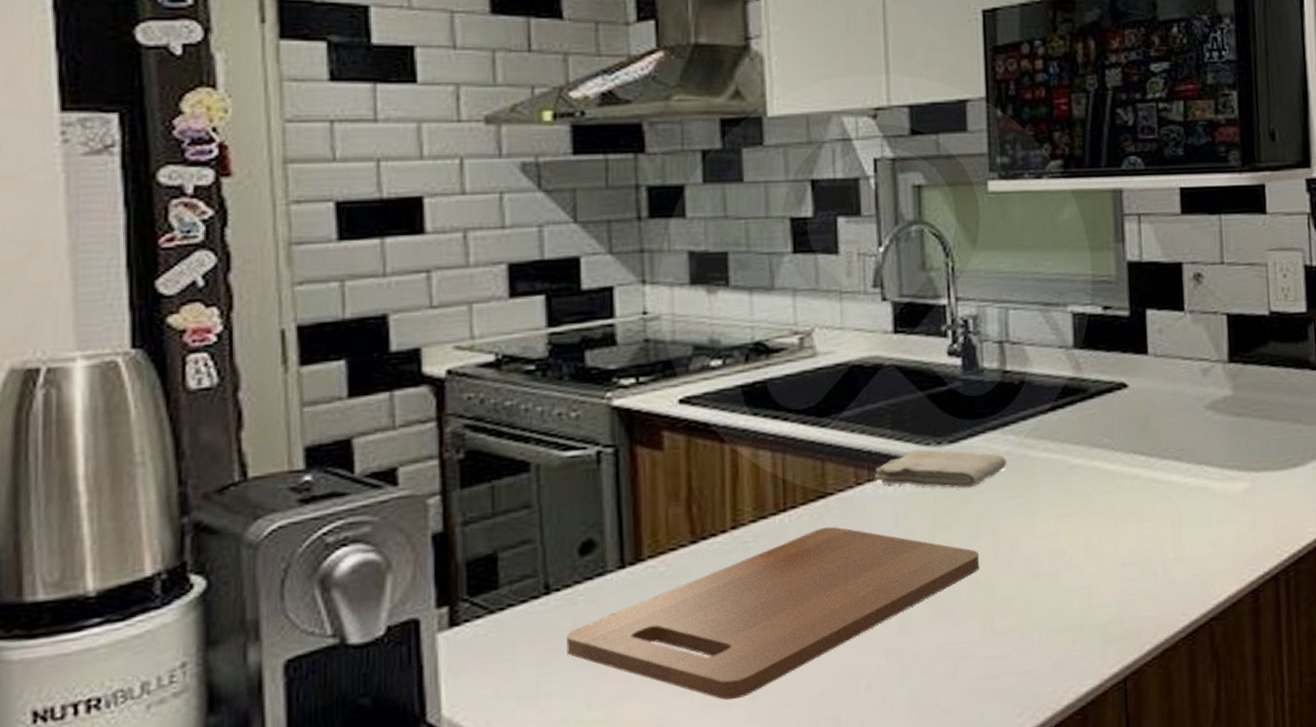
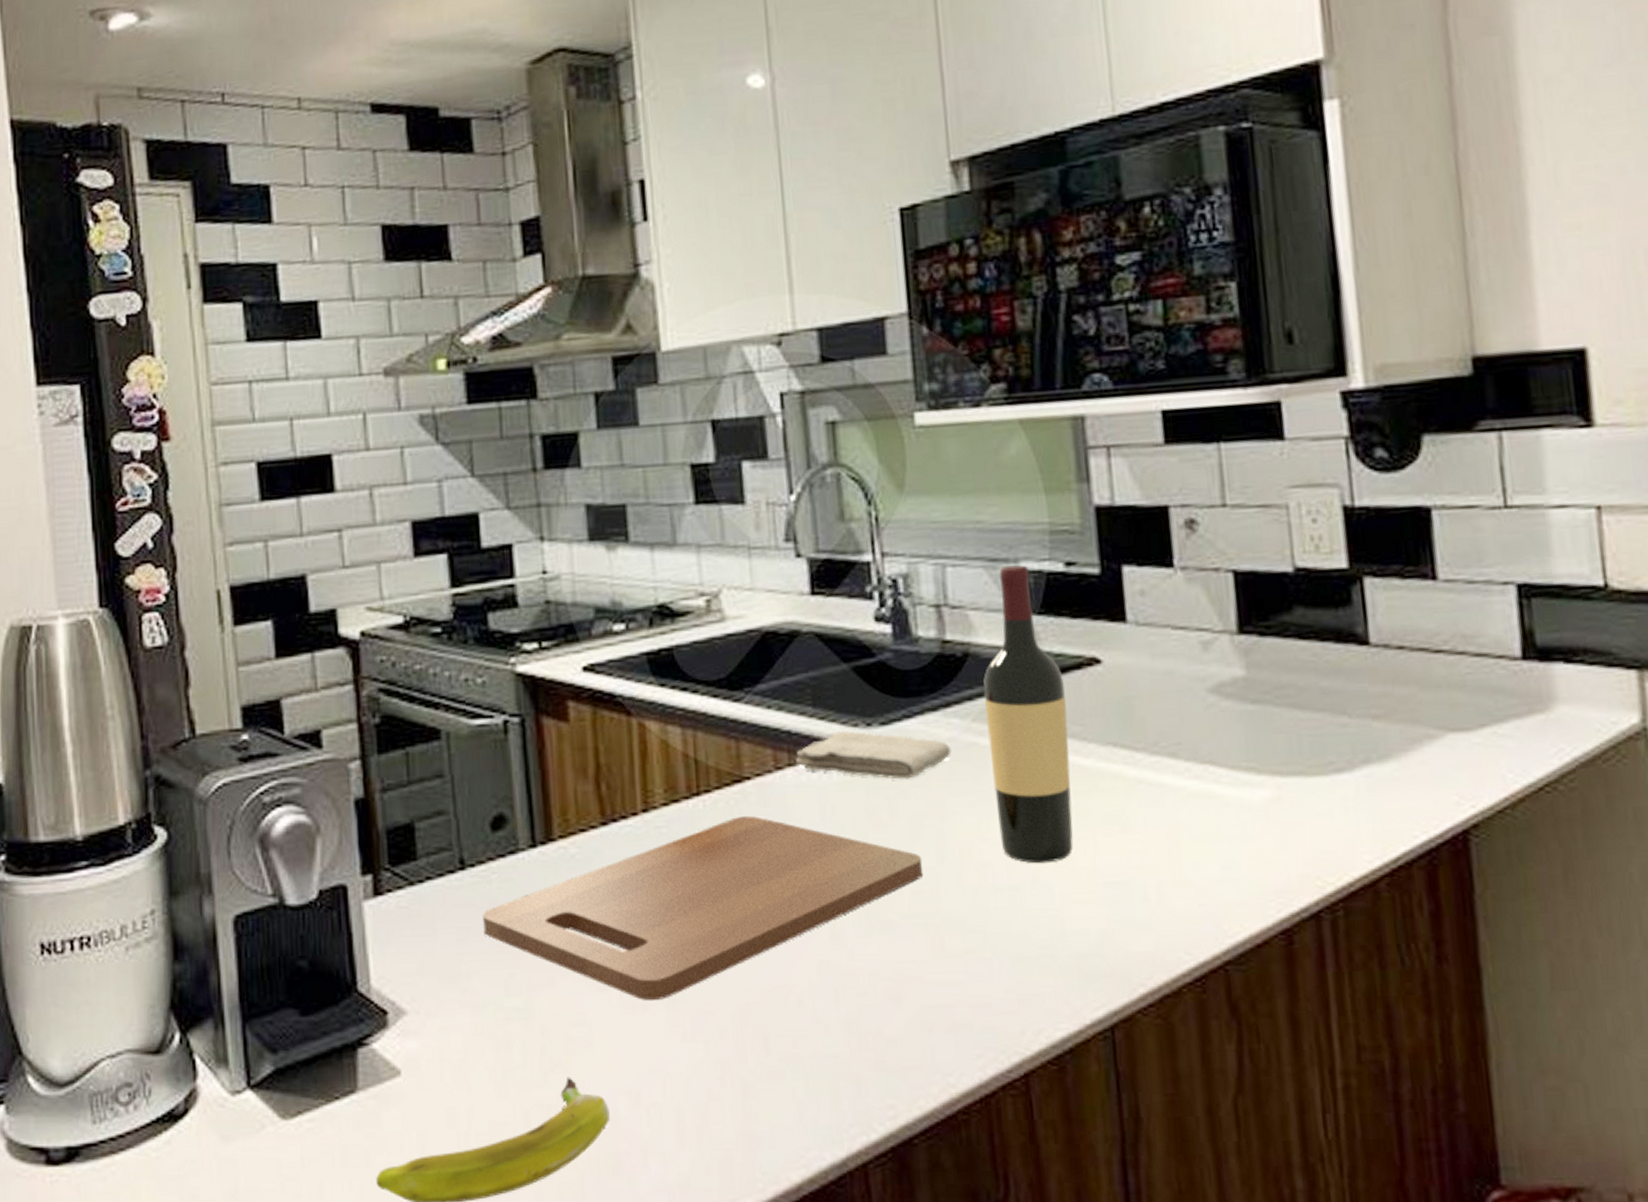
wine bottle: none [1034,308,1101,552] -> present [983,565,1074,864]

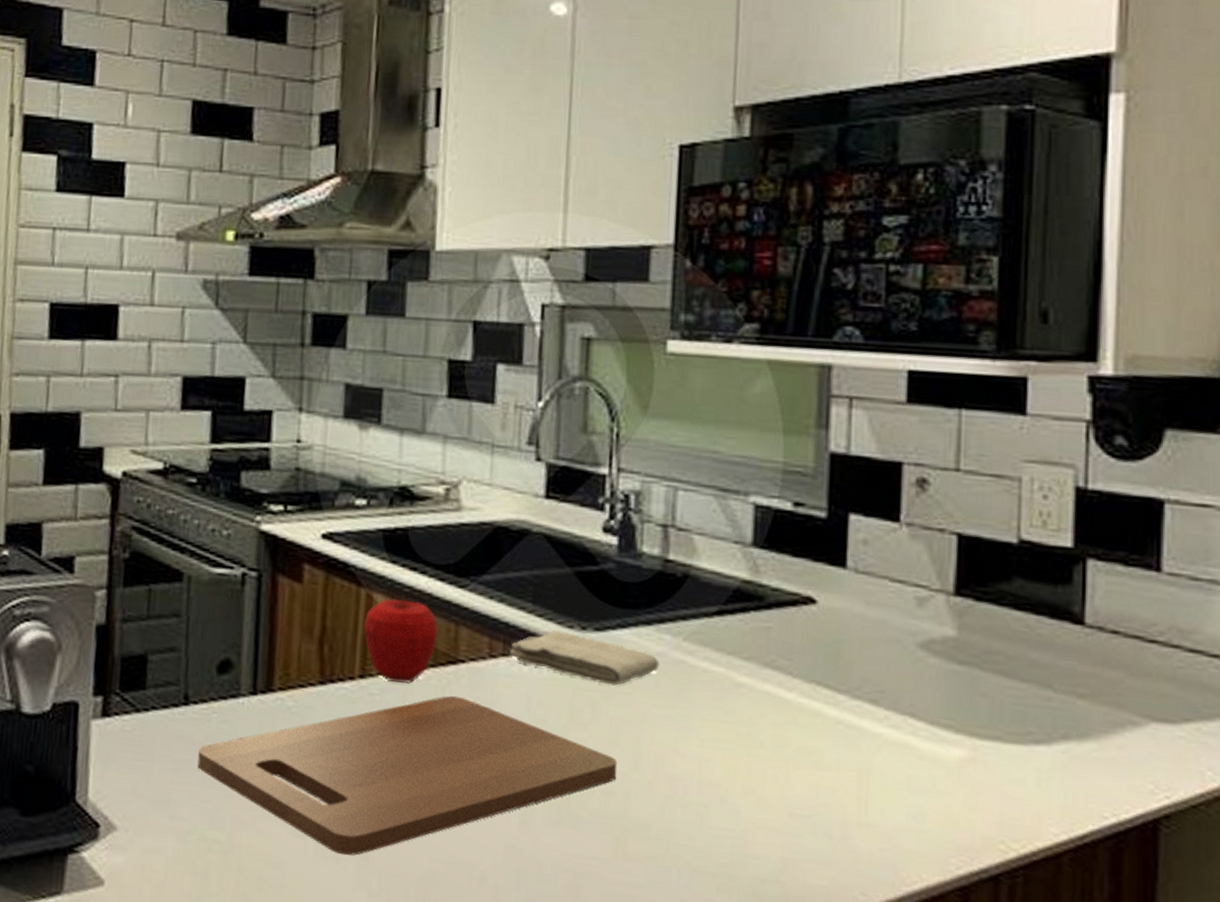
apple: none [639,720,720,811] -> present [363,597,440,683]
wine bottle: present [983,565,1074,864] -> none [695,497,777,787]

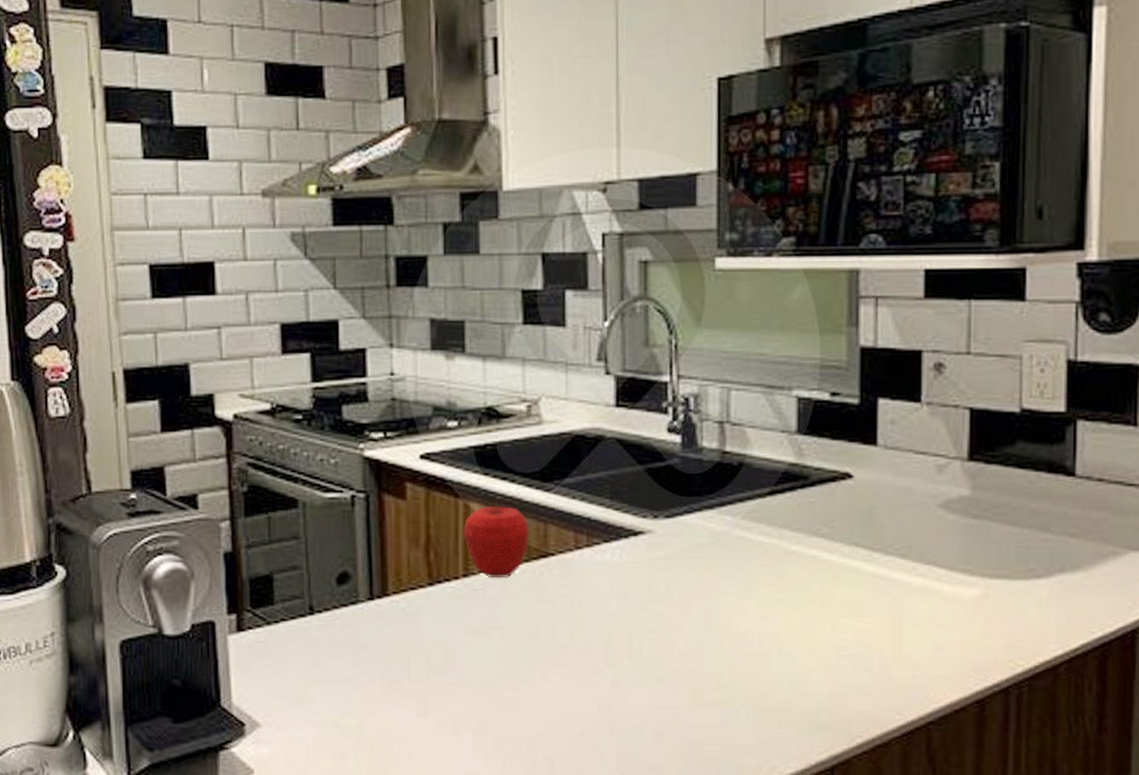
cutting board: present [197,696,618,856] -> none [326,584,691,728]
washcloth: present [510,630,660,686] -> none [593,521,722,563]

